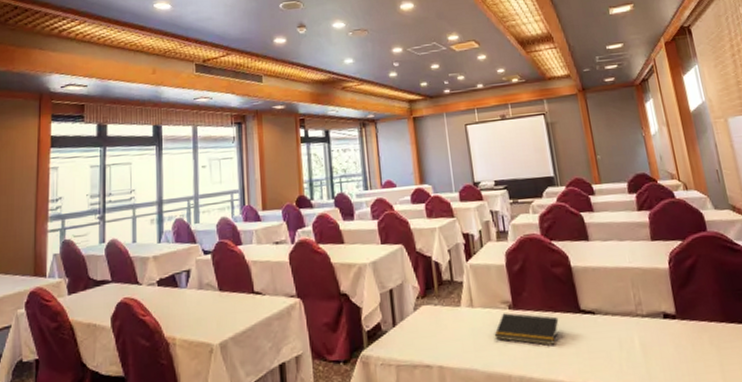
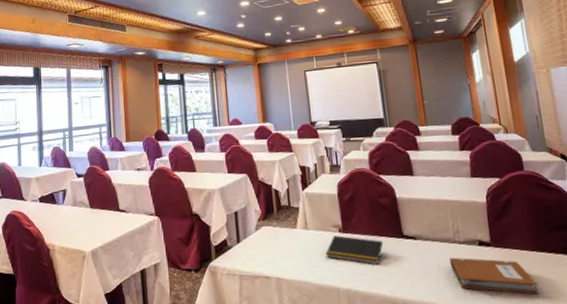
notebook: none [632,333,731,373] -> present [449,257,539,295]

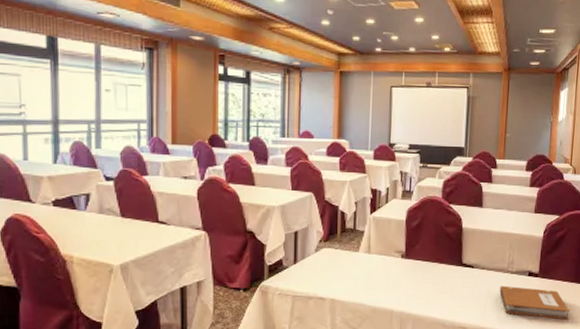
notepad: present [325,235,384,264] -> none [384,261,442,289]

